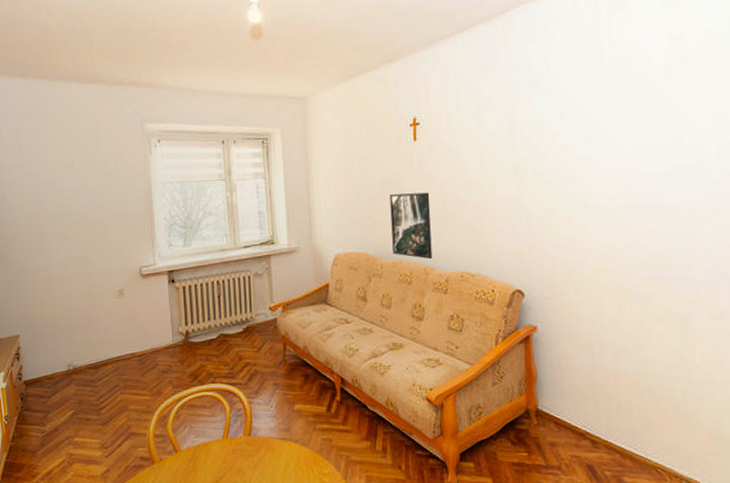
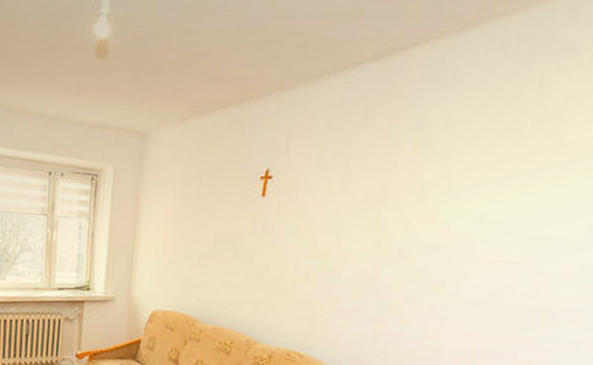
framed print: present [389,192,433,260] -> none [215,254,269,332]

